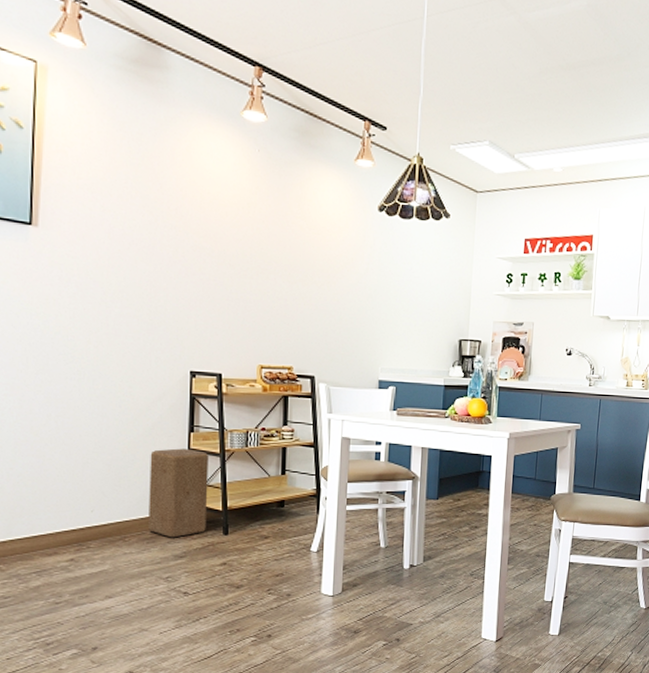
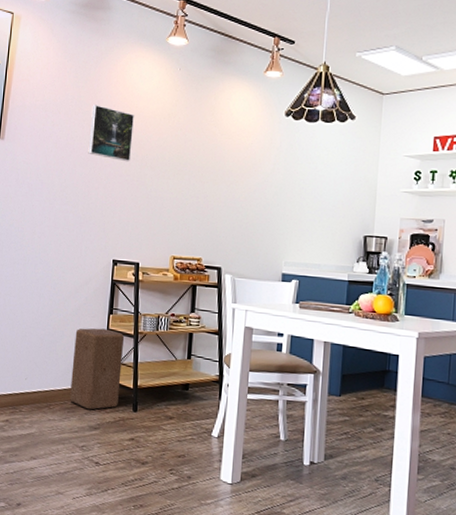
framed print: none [151,187,208,258] -> present [88,105,135,162]

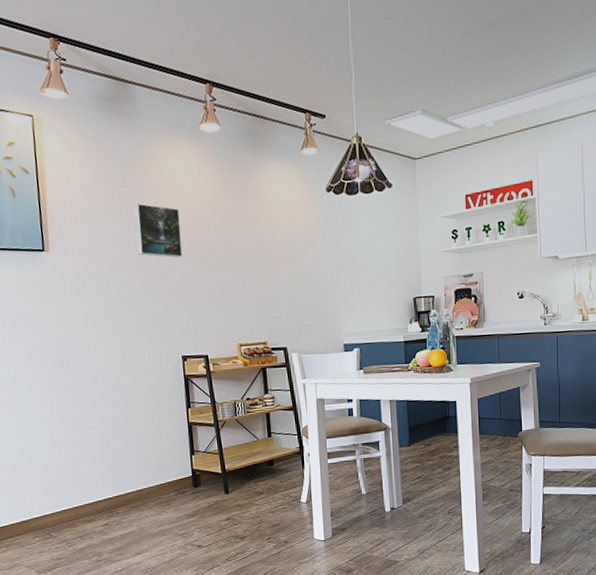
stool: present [69,328,125,410] -> none [157,422,210,500]

